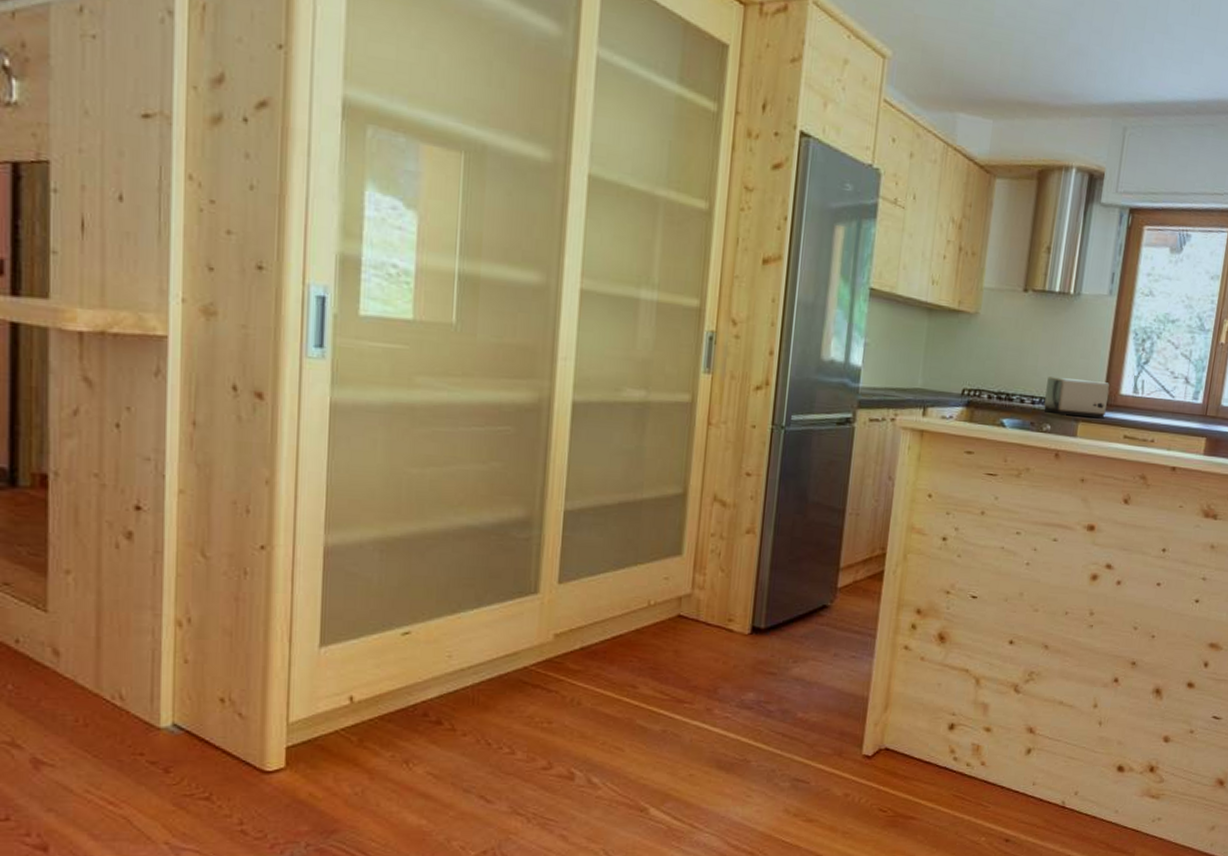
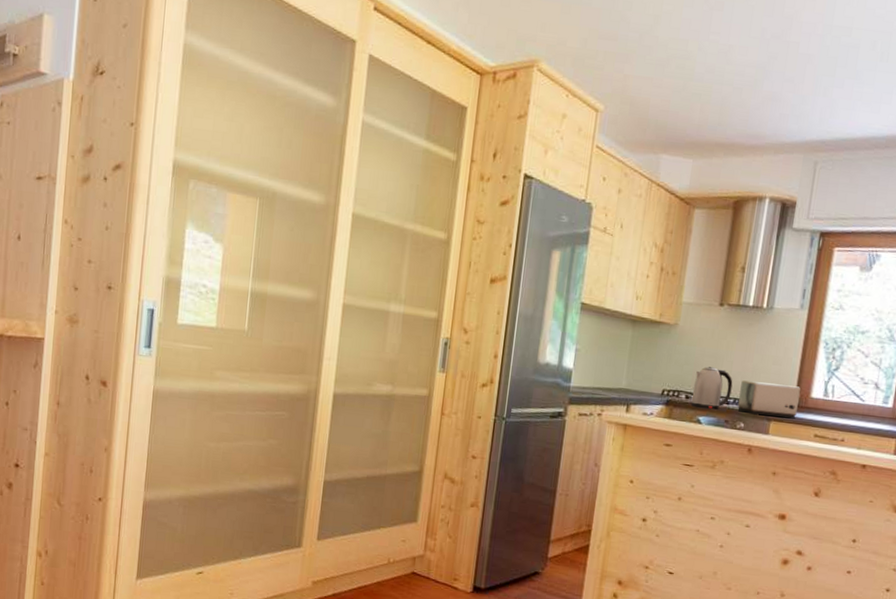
kettle: none [993,361,1039,412] -> present [690,366,733,411]

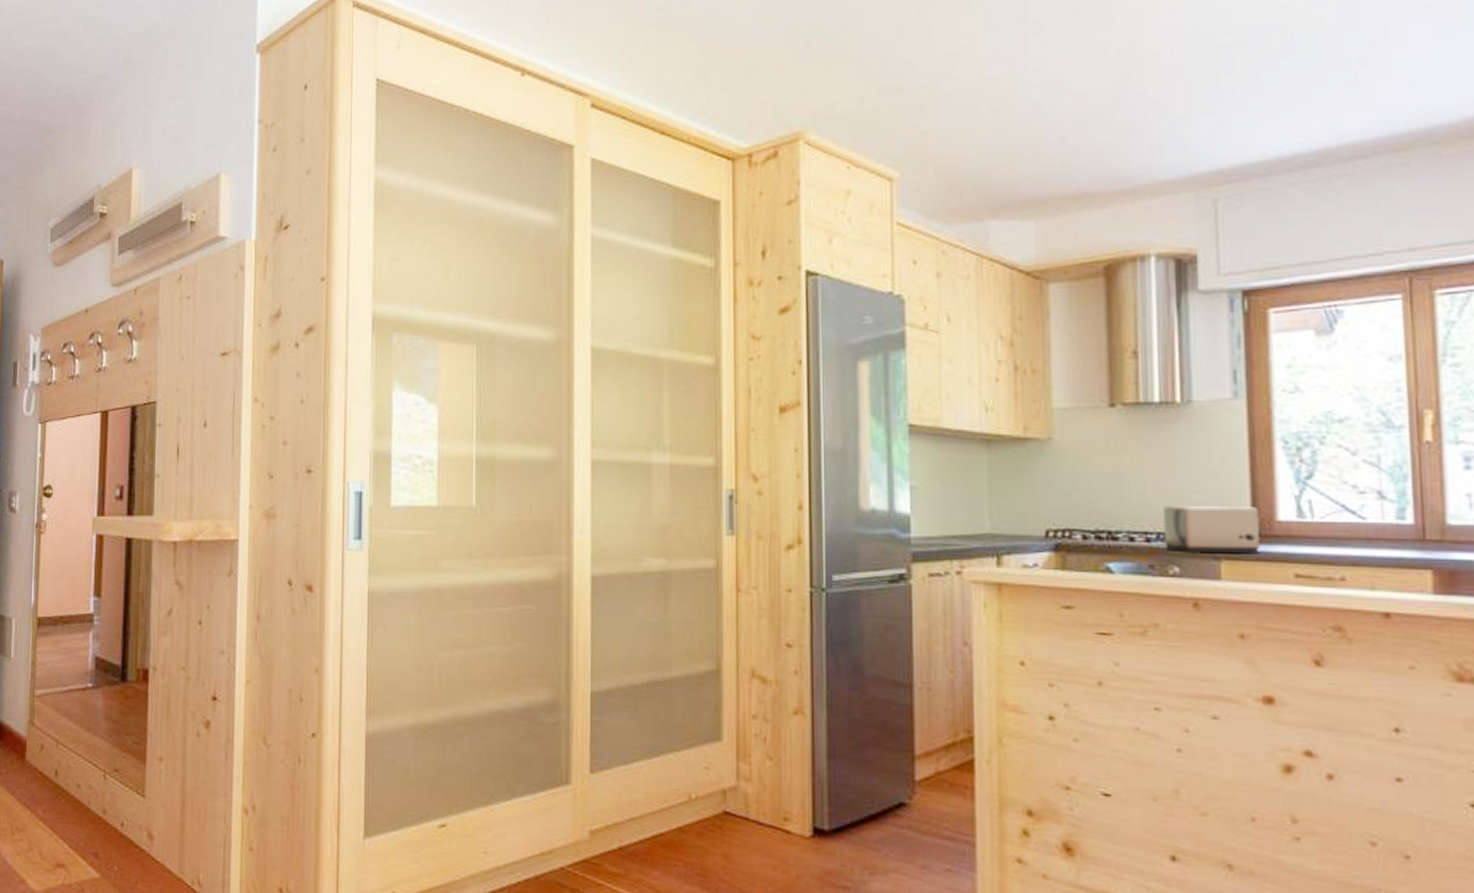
kettle: present [690,366,733,411] -> none [1091,492,1151,552]

